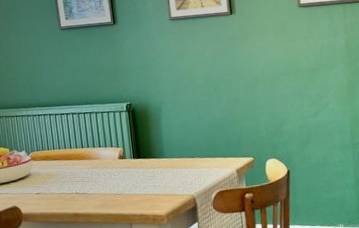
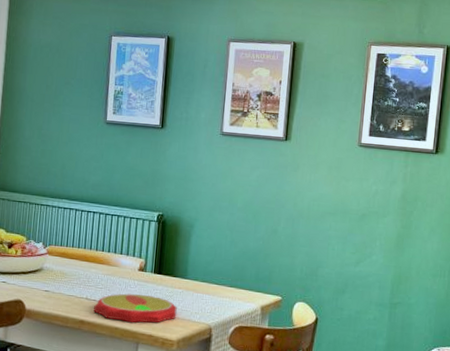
plate: none [84,179,161,208] -> present [94,293,177,323]

